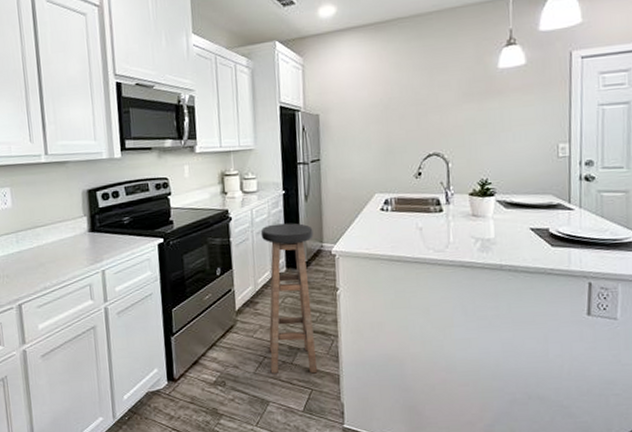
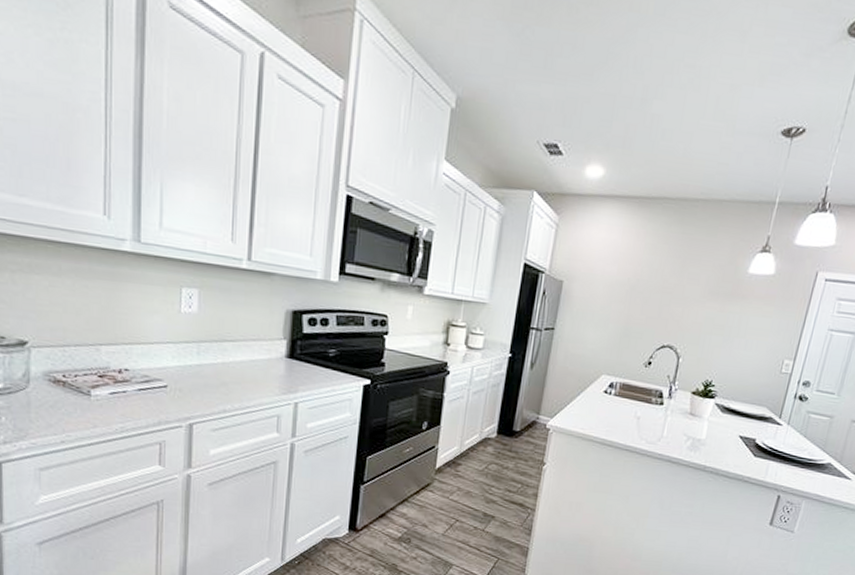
bar stool: present [260,223,318,375] -> none [460,386,533,544]

